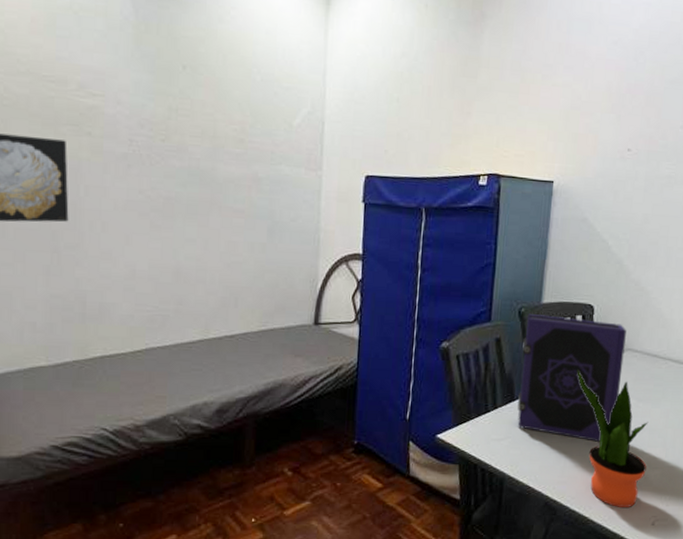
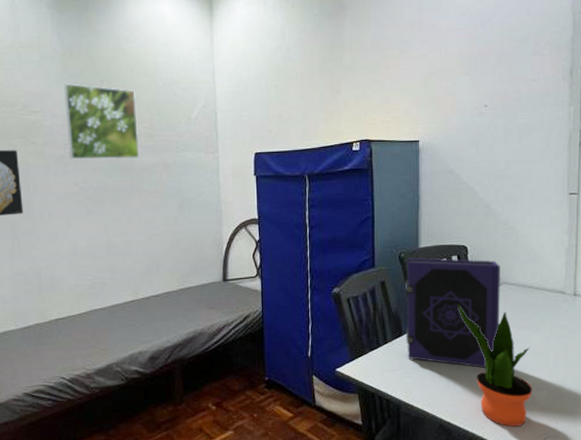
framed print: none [134,63,226,167] -> present [64,83,140,160]

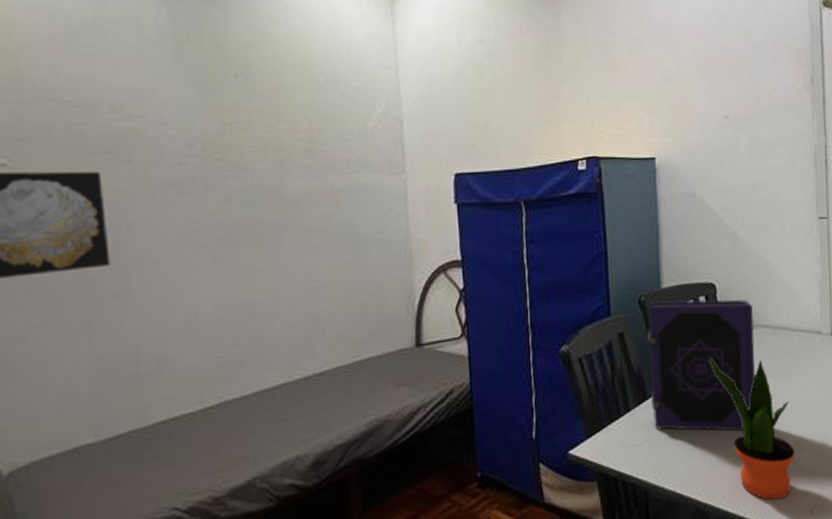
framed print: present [64,83,140,160] -> none [178,77,294,186]

